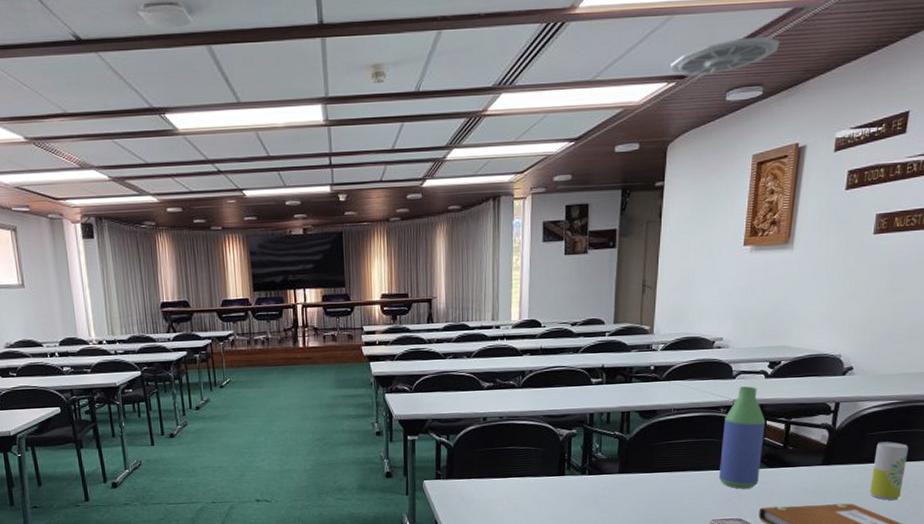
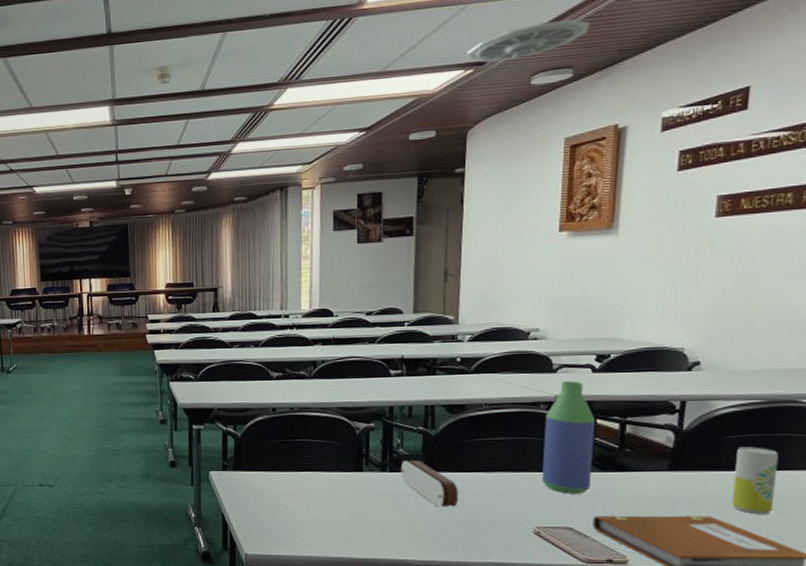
pencil case: none [598,463,648,506] -> present [400,461,459,507]

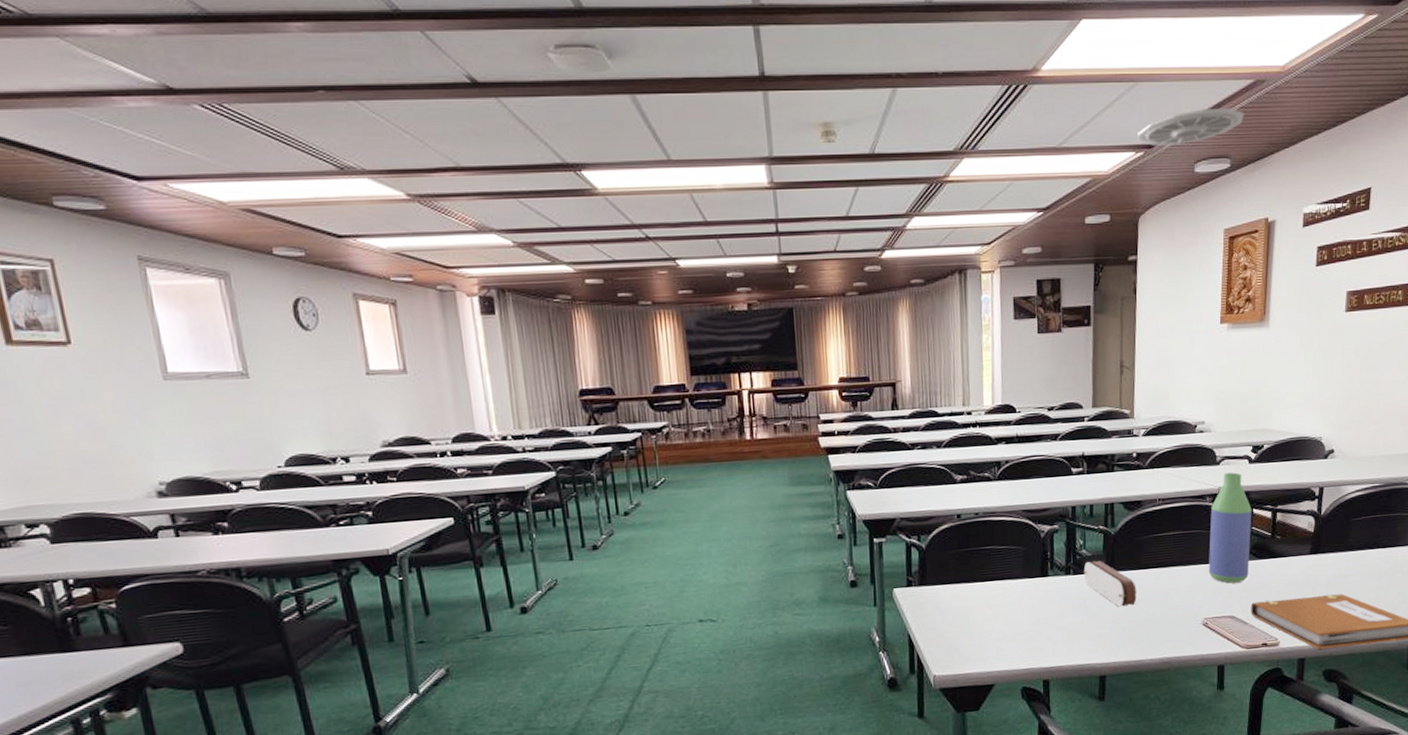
beverage can: present [732,447,778,514] -> none [1358,527,1392,589]

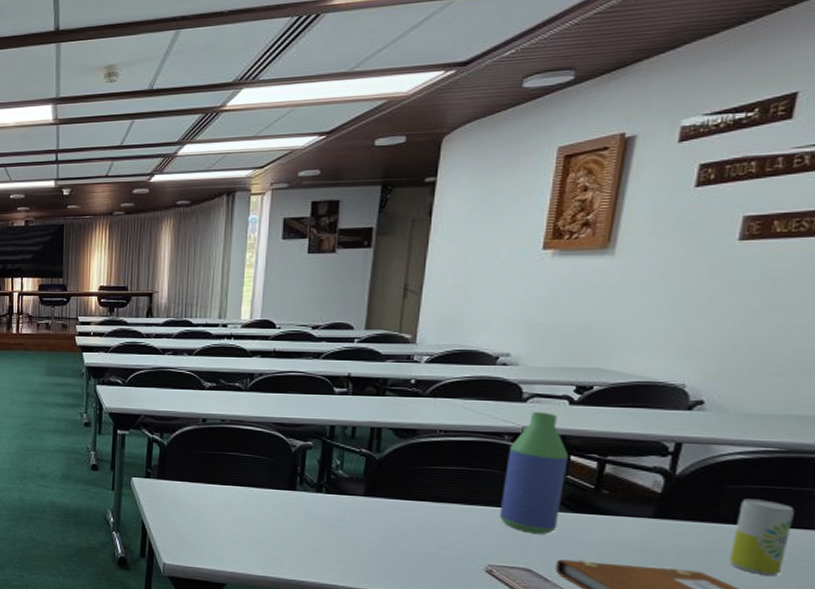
pencil case: present [1083,561,1137,607] -> none [337,483,402,536]
ceiling vent: present [1137,107,1244,146] -> none [449,14,601,63]
beverage can: none [1358,527,1392,589] -> present [730,499,794,576]

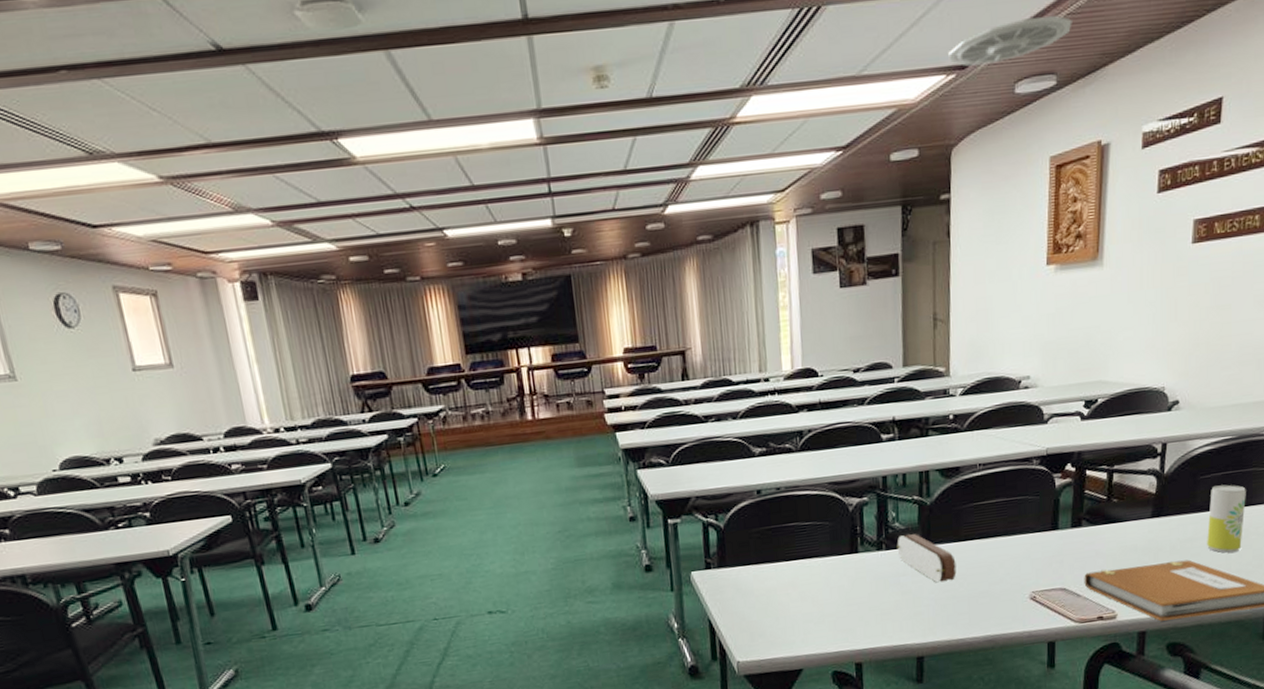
pencil case: none [337,483,402,536] -> present [897,534,957,582]
ceiling vent: none [449,14,601,63] -> present [948,14,1072,66]
bottle: present [499,412,569,534] -> none [1036,431,1085,553]

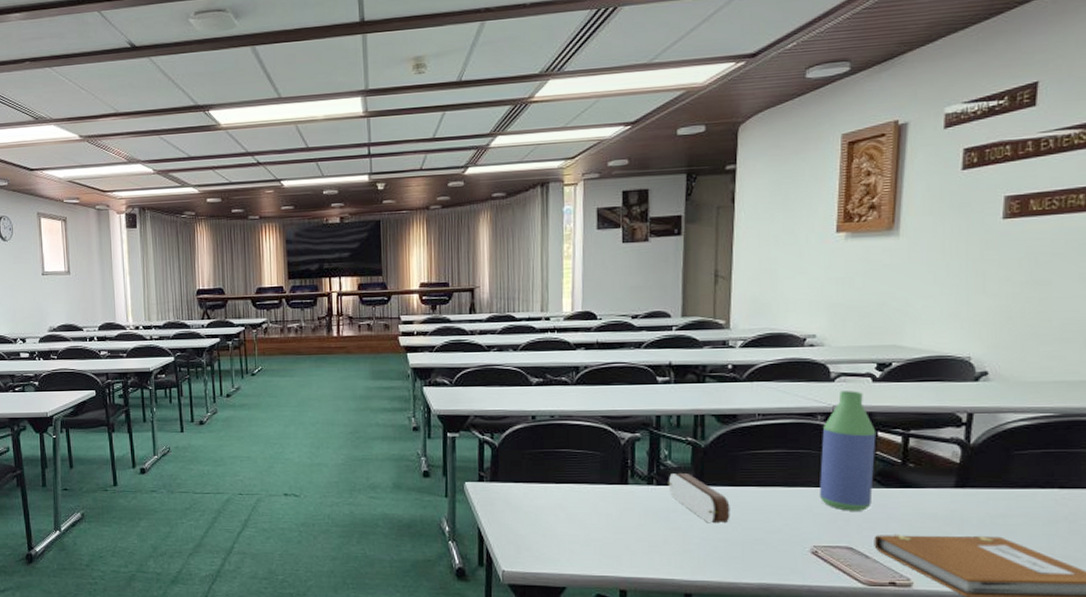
ceiling vent: present [948,14,1072,66] -> none [738,9,868,55]
bottle: none [1036,431,1085,553] -> present [819,391,876,511]
beverage can: present [1207,484,1246,553] -> none [1024,463,1073,535]

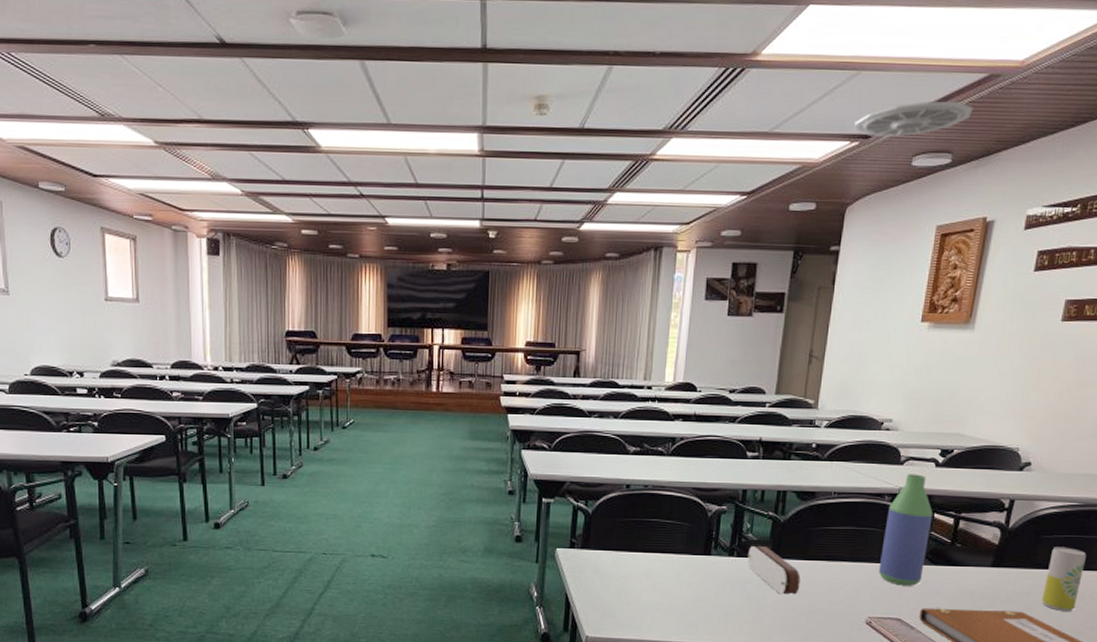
ceiling vent: none [738,9,868,55] -> present [854,101,973,137]
beverage can: none [1024,463,1073,535] -> present [1042,547,1086,611]

